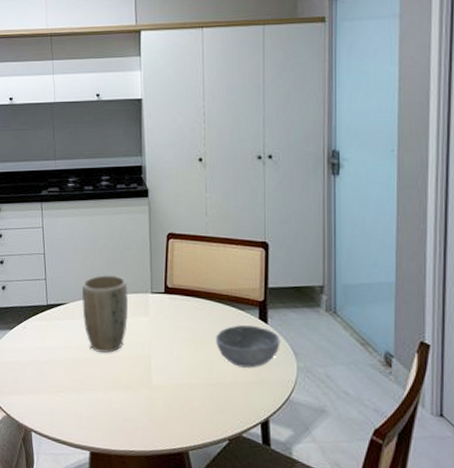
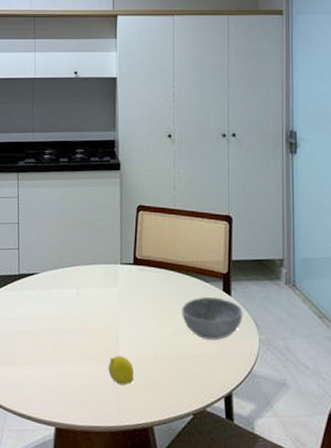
plant pot: present [82,275,129,353] -> none [53,245,98,324]
fruit: none [141,382,167,412] -> present [108,355,134,386]

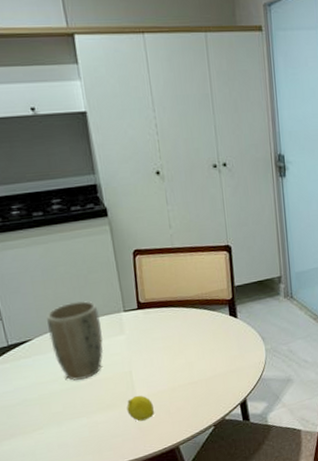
plant pot: none [53,245,98,324] -> present [46,301,104,381]
bowl: present [181,297,243,341] -> none [192,322,250,362]

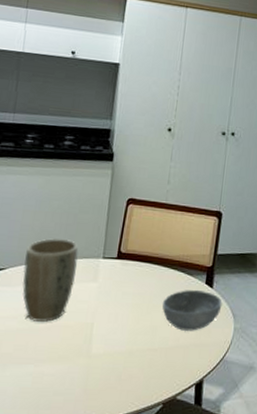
fruit: present [126,395,154,422] -> none [77,351,106,382]
bowl: none [192,322,250,362] -> present [162,289,223,331]

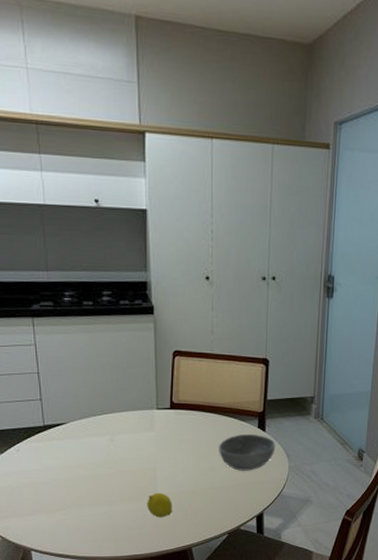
plant pot: present [22,238,79,322] -> none [83,393,134,468]
fruit: none [77,351,106,382] -> present [147,492,172,518]

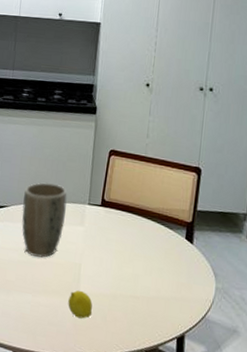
plant pot: none [83,393,134,468] -> present [21,182,67,258]
bowl: present [218,433,276,471] -> none [143,242,203,285]

